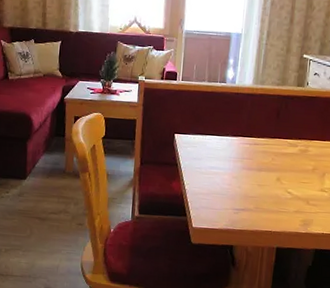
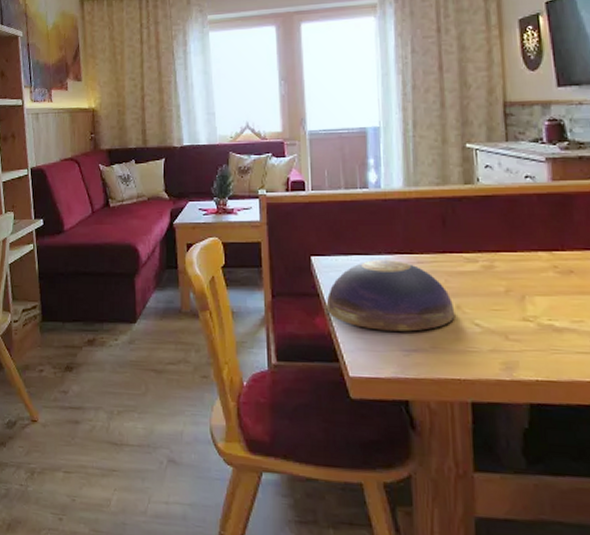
decorative bowl: none [181,140,276,196] -> present [326,260,455,332]

